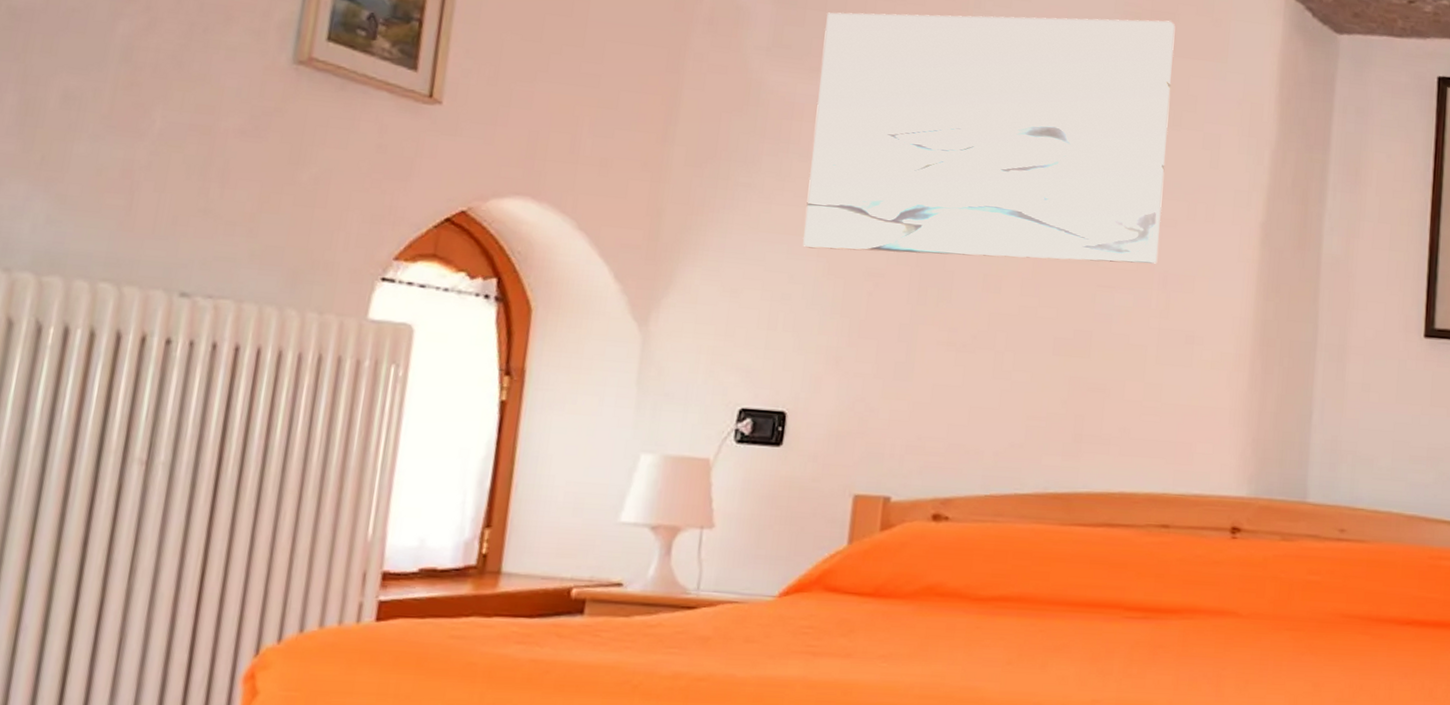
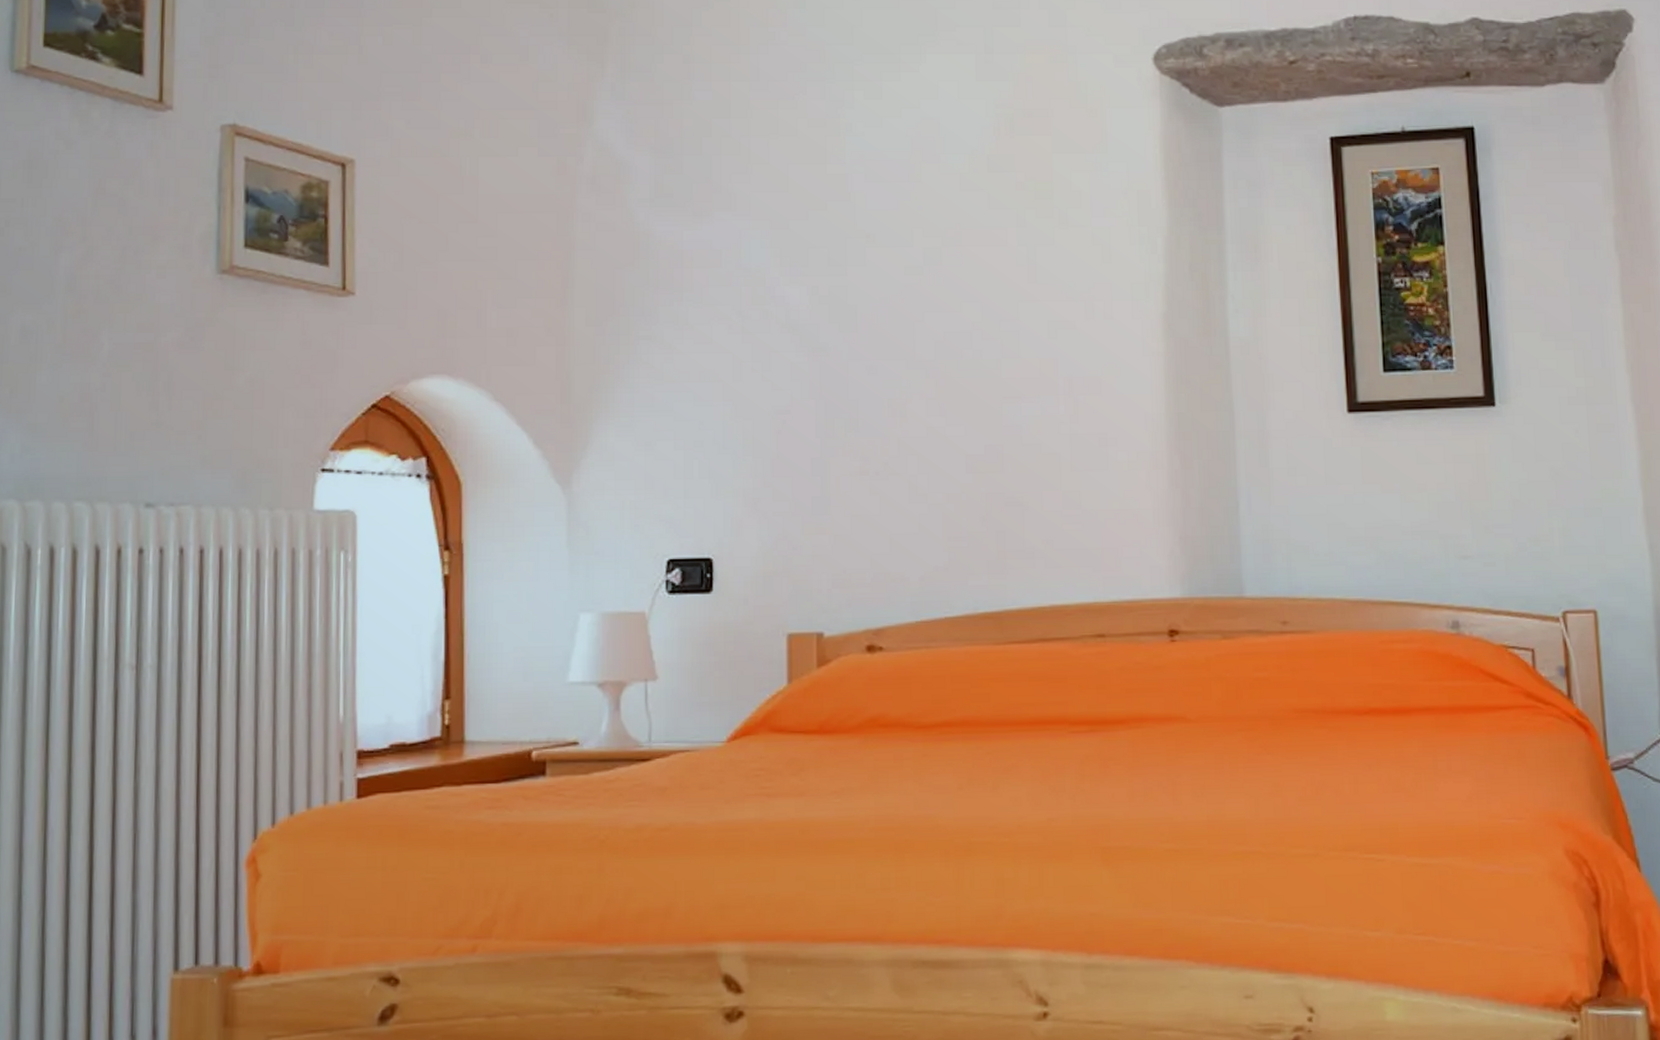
wall art: present [802,12,1176,264] -> none [703,117,1061,393]

